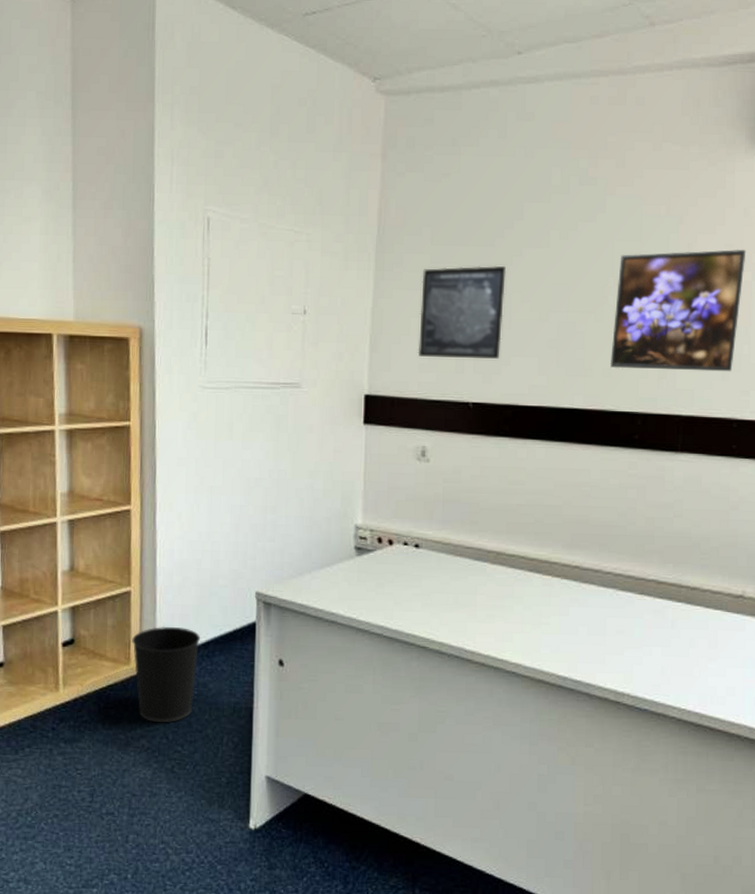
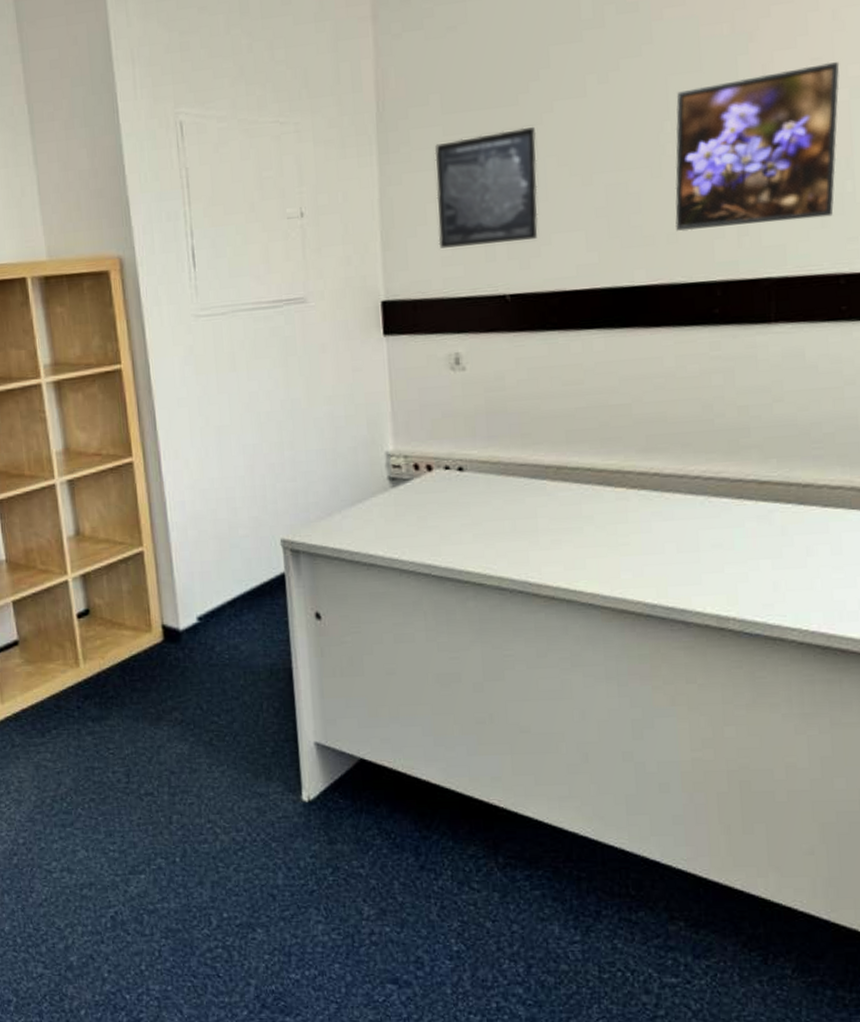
wastebasket: present [131,626,201,723] -> none [150,586,226,693]

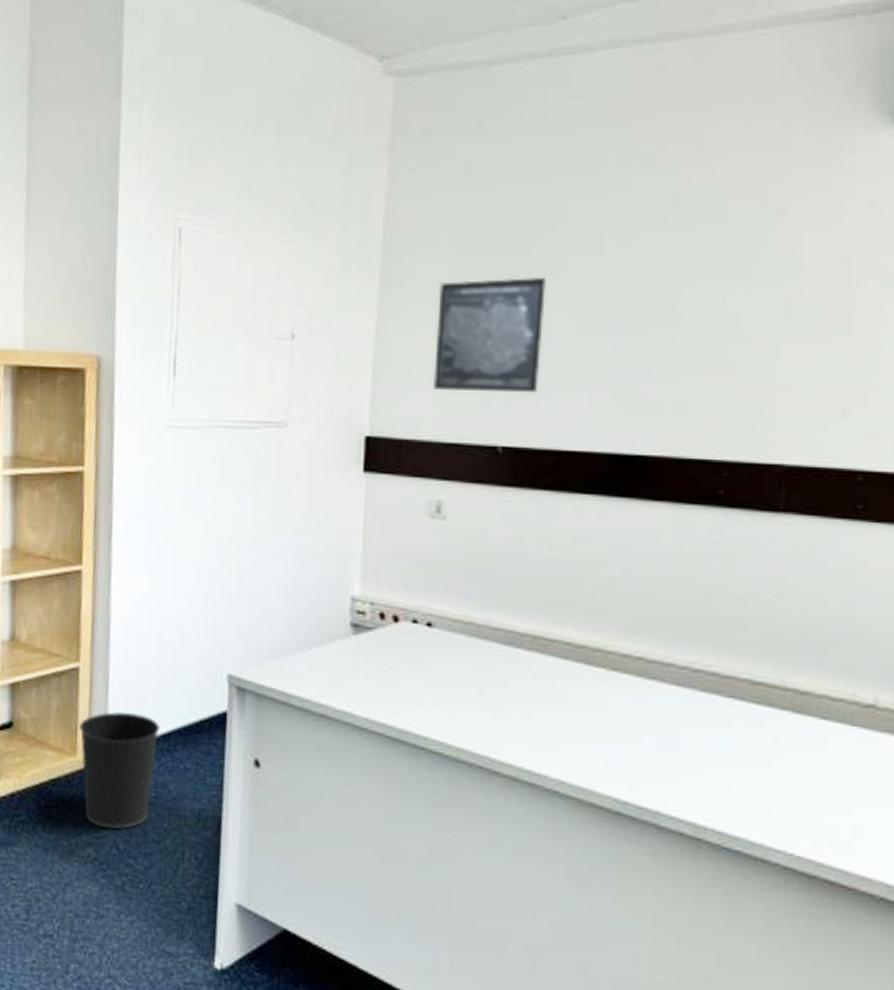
wastebasket: none [150,586,226,693] -> present [78,711,161,830]
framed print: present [675,62,840,232] -> none [685,249,873,409]

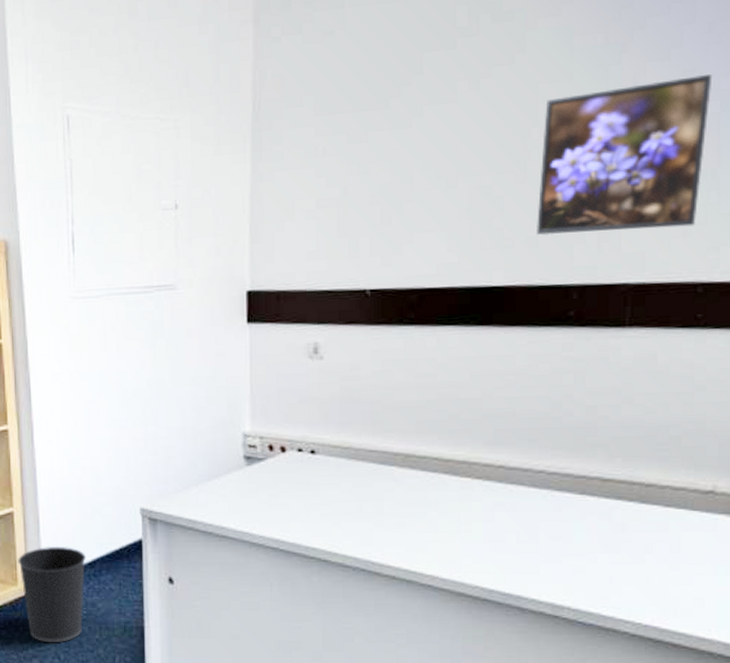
wall art: present [432,276,547,392] -> none [304,129,406,243]
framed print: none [685,249,873,409] -> present [537,74,713,236]

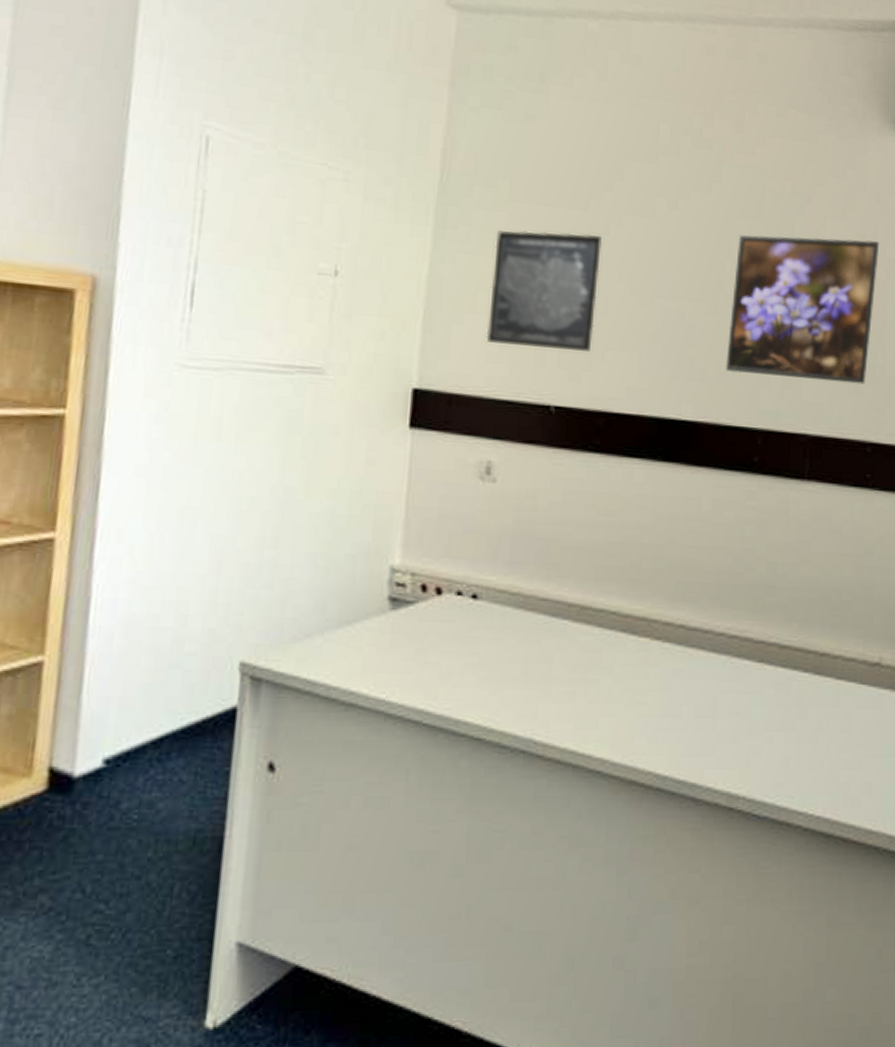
wastebasket: present [17,546,87,643] -> none [36,715,151,868]
wall art: none [304,129,406,243] -> present [486,230,603,351]

